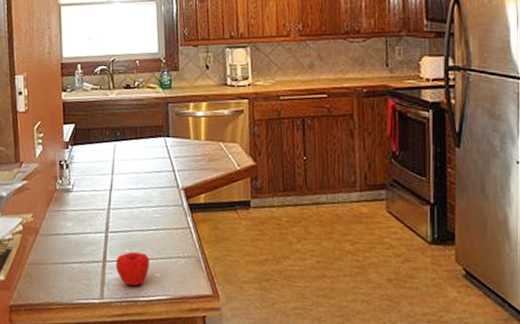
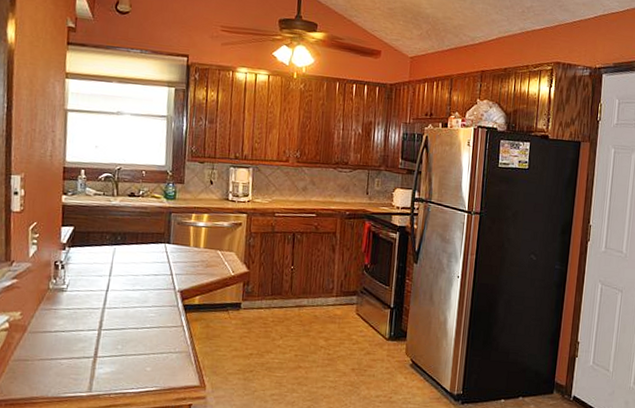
apple: present [115,251,150,286] -> none [106,347,142,379]

